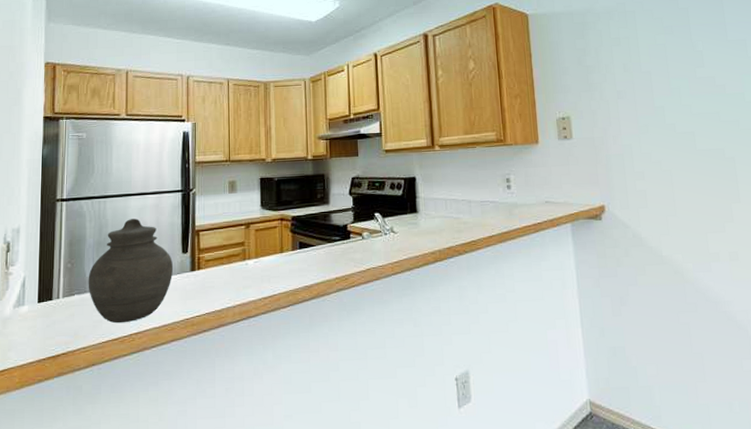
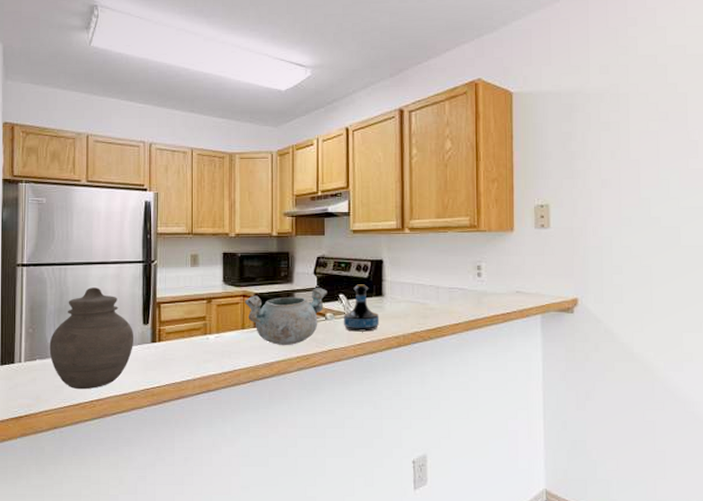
decorative bowl: none [282,208,363,268] -> present [244,288,327,346]
tequila bottle: none [379,202,416,250] -> present [343,284,380,332]

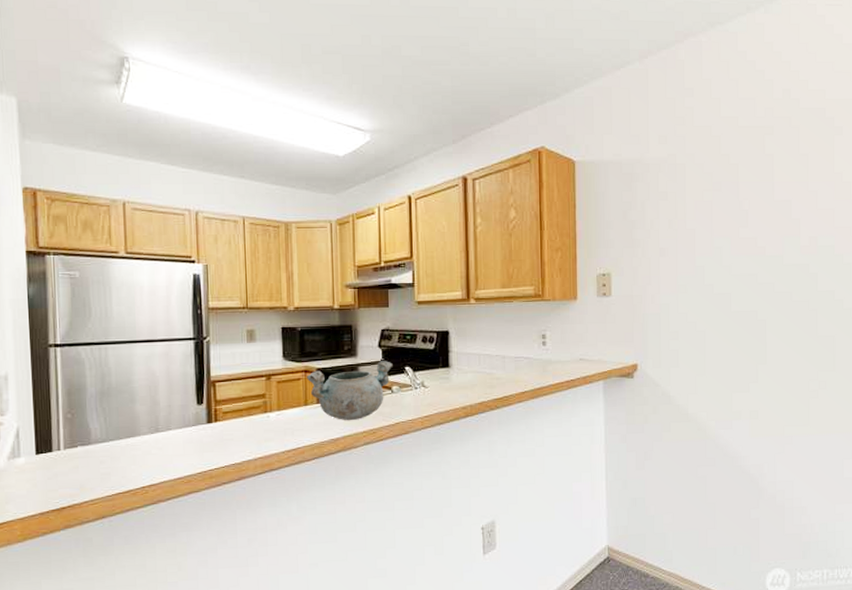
jar: present [49,287,134,390] -> none [92,367,188,476]
tequila bottle: present [343,284,380,332] -> none [409,356,447,404]

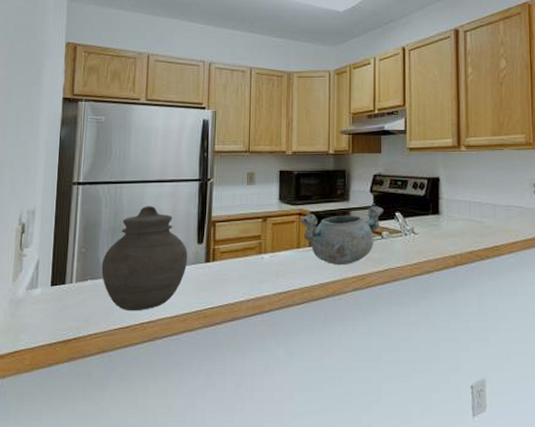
jar: none [92,367,188,476] -> present [101,206,188,311]

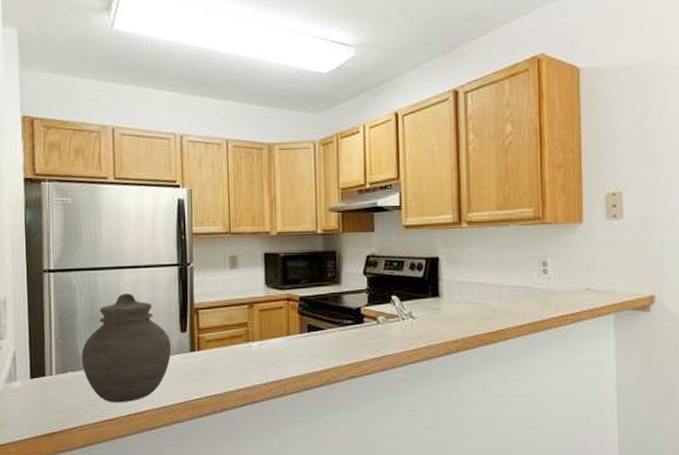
decorative bowl: present [300,206,384,266] -> none [288,289,379,353]

